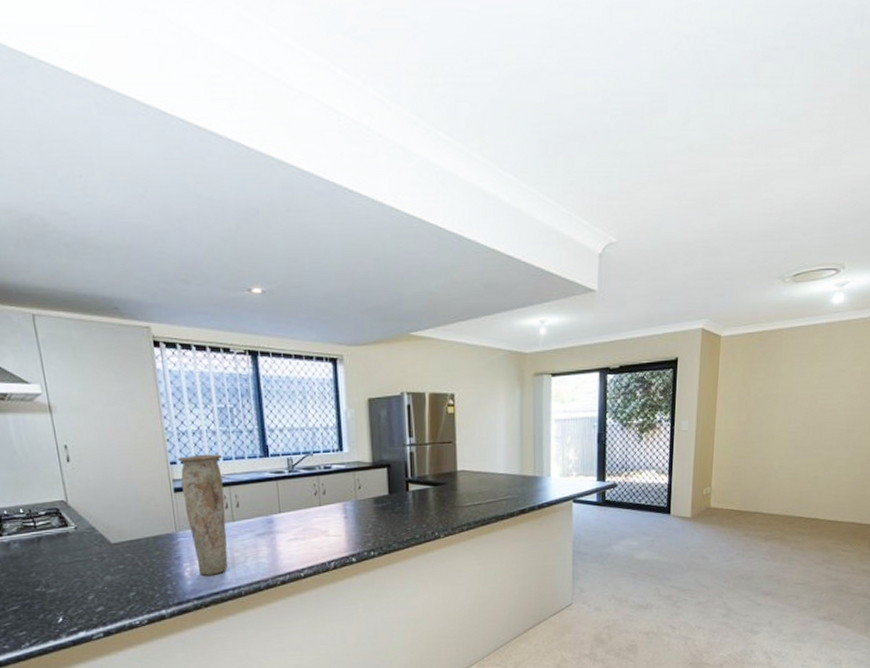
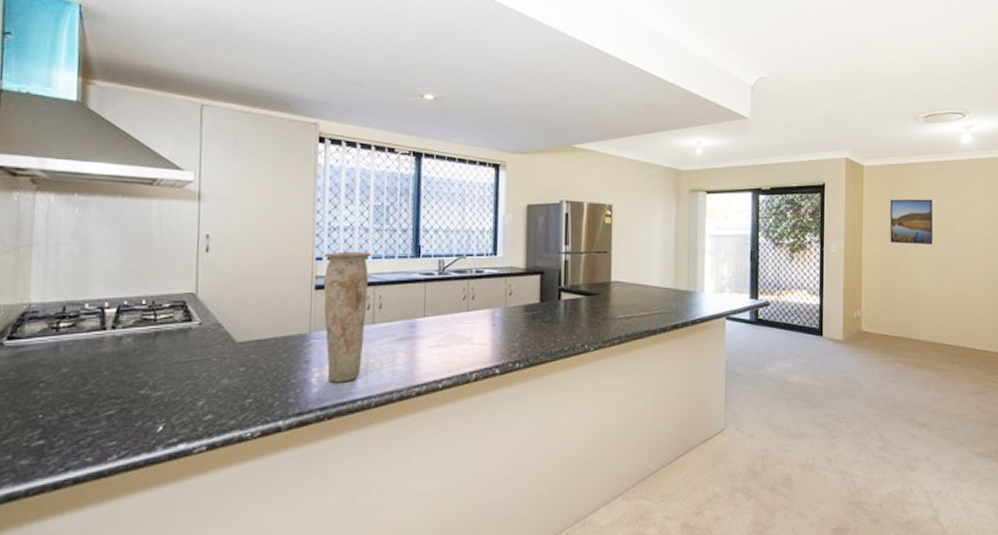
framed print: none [745,368,795,418] -> present [890,199,933,245]

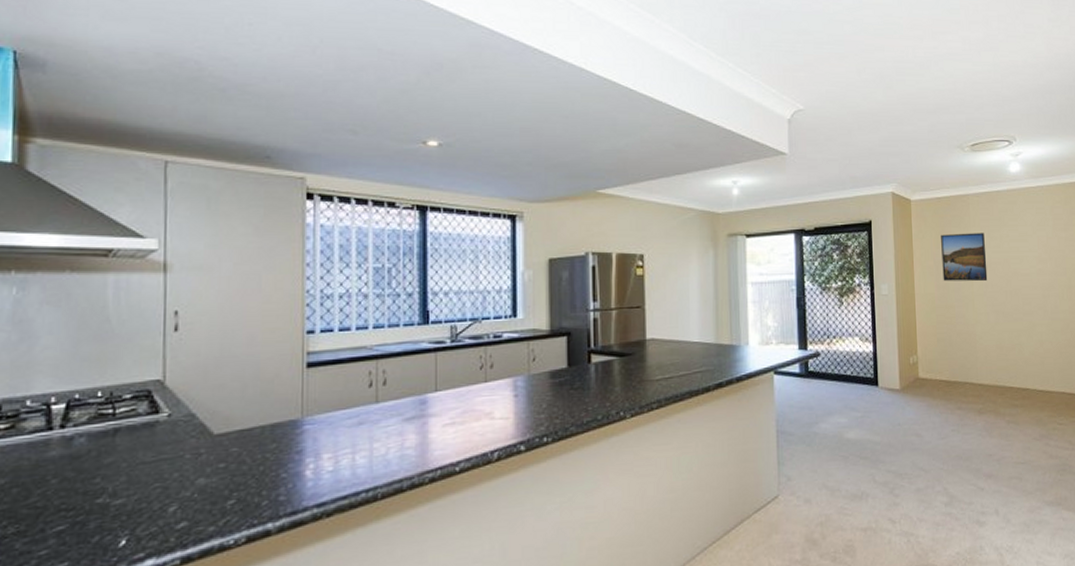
vase: present [323,251,372,383] -> none [316,321,373,474]

